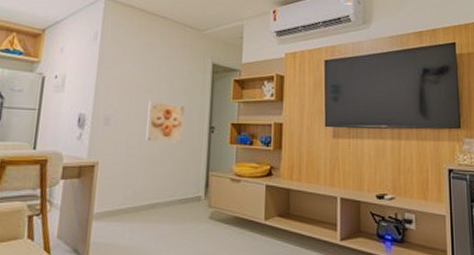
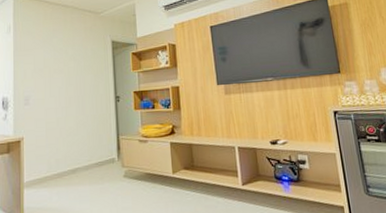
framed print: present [146,100,185,143] -> none [60,79,93,115]

